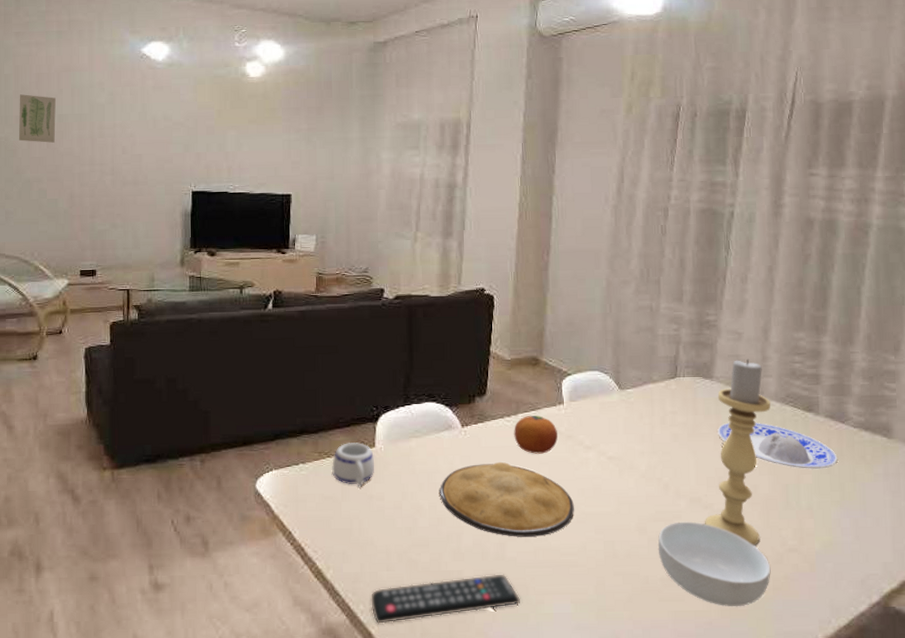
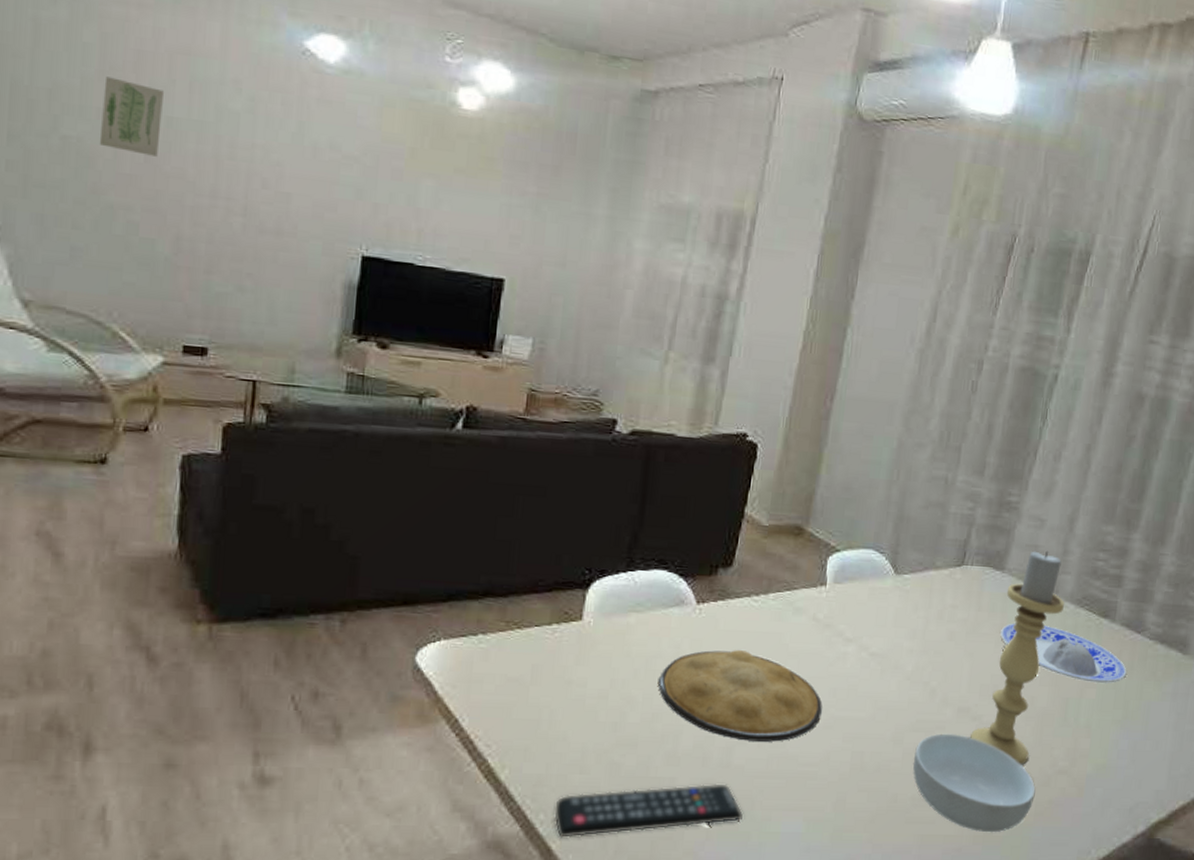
mug: present [332,442,374,487] -> none [521,612,579,669]
fruit: present [514,416,558,454] -> none [760,596,814,644]

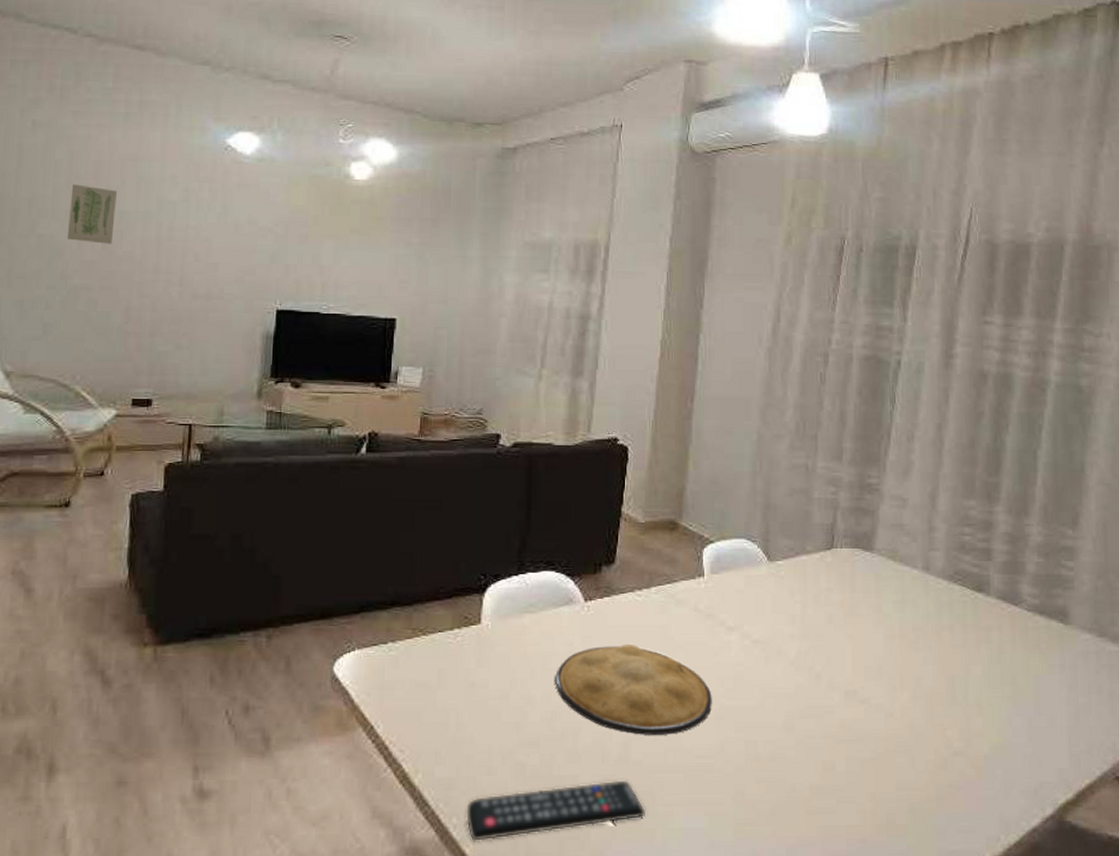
cereal bowl: present [912,733,1036,833] -> none [806,718,934,821]
candle holder: present [969,550,1065,765] -> none [860,528,938,748]
plate: present [1000,623,1127,683] -> none [878,602,1010,658]

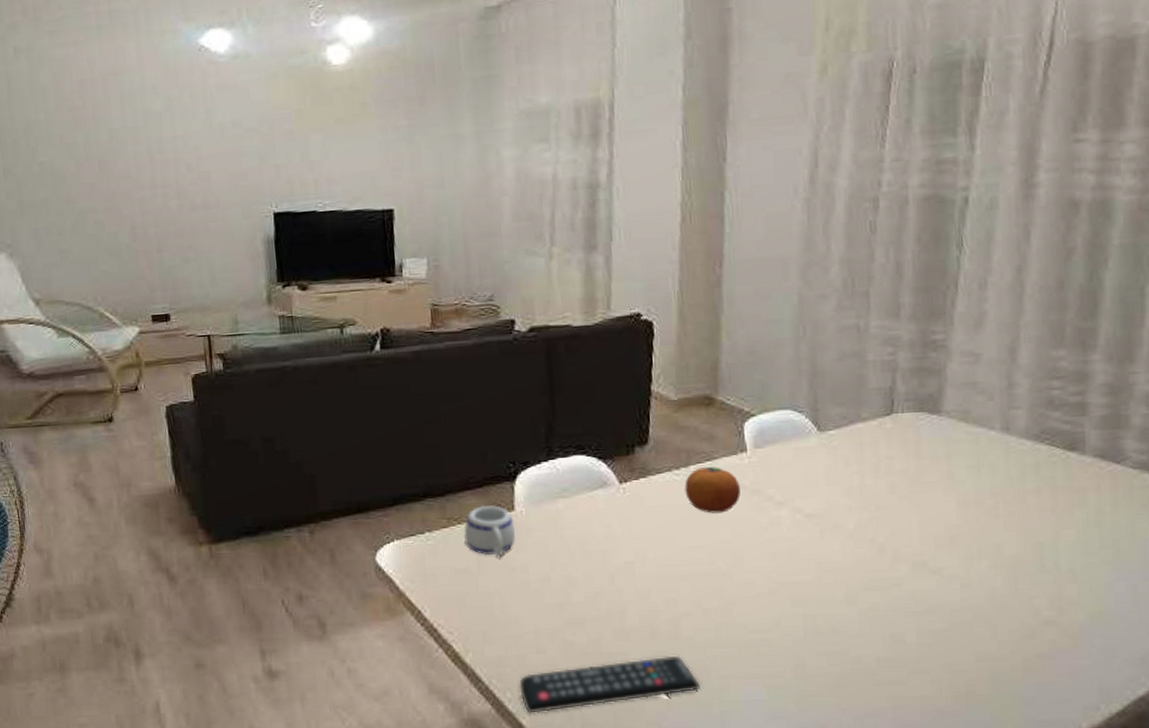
wall art: present [66,184,117,244] -> none [61,107,108,165]
mug: none [427,618,479,672] -> present [464,505,515,558]
plate: present [555,645,712,735] -> none [595,524,764,612]
fruit: none [645,590,696,635] -> present [684,467,741,513]

